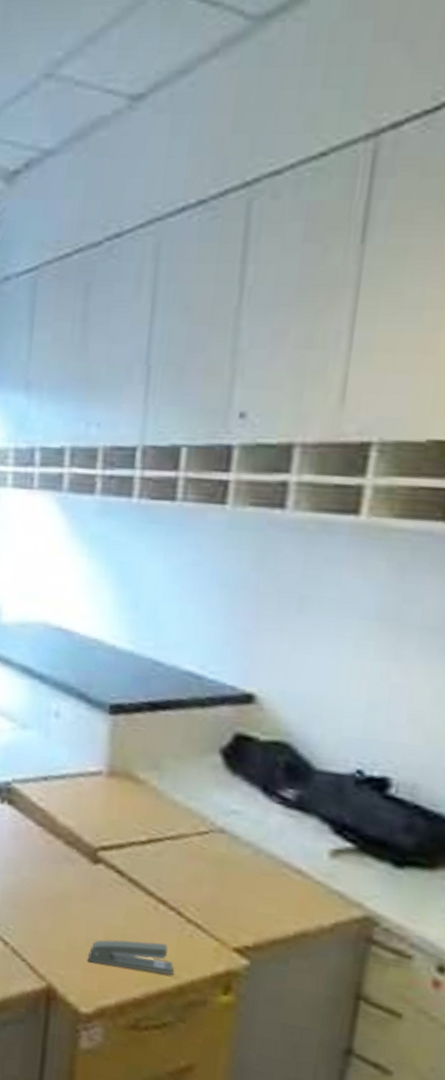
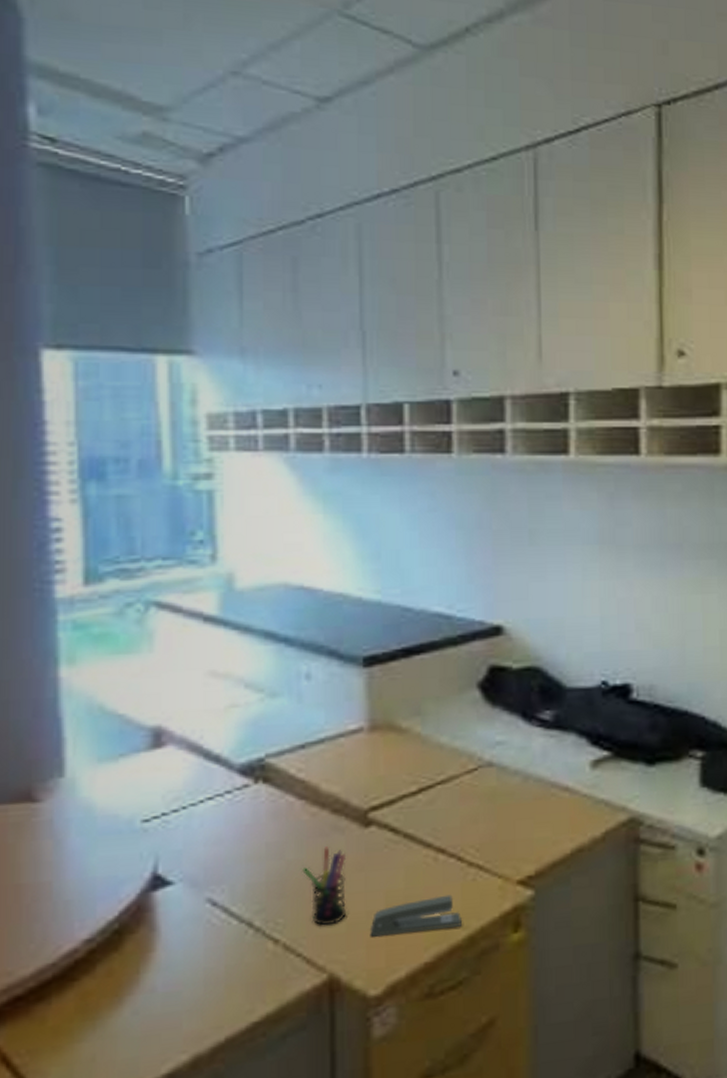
pen holder: none [34,873,74,942] -> present [302,847,347,926]

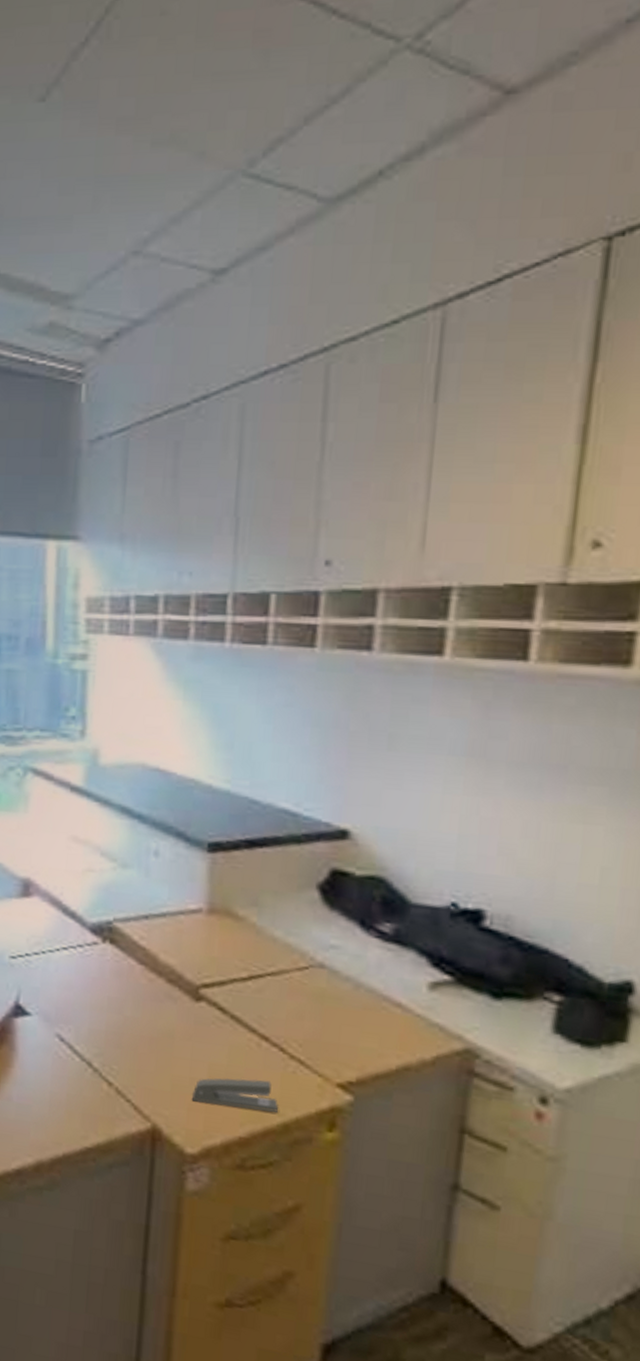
pen holder: present [302,847,347,926] -> none [137,1011,177,1082]

